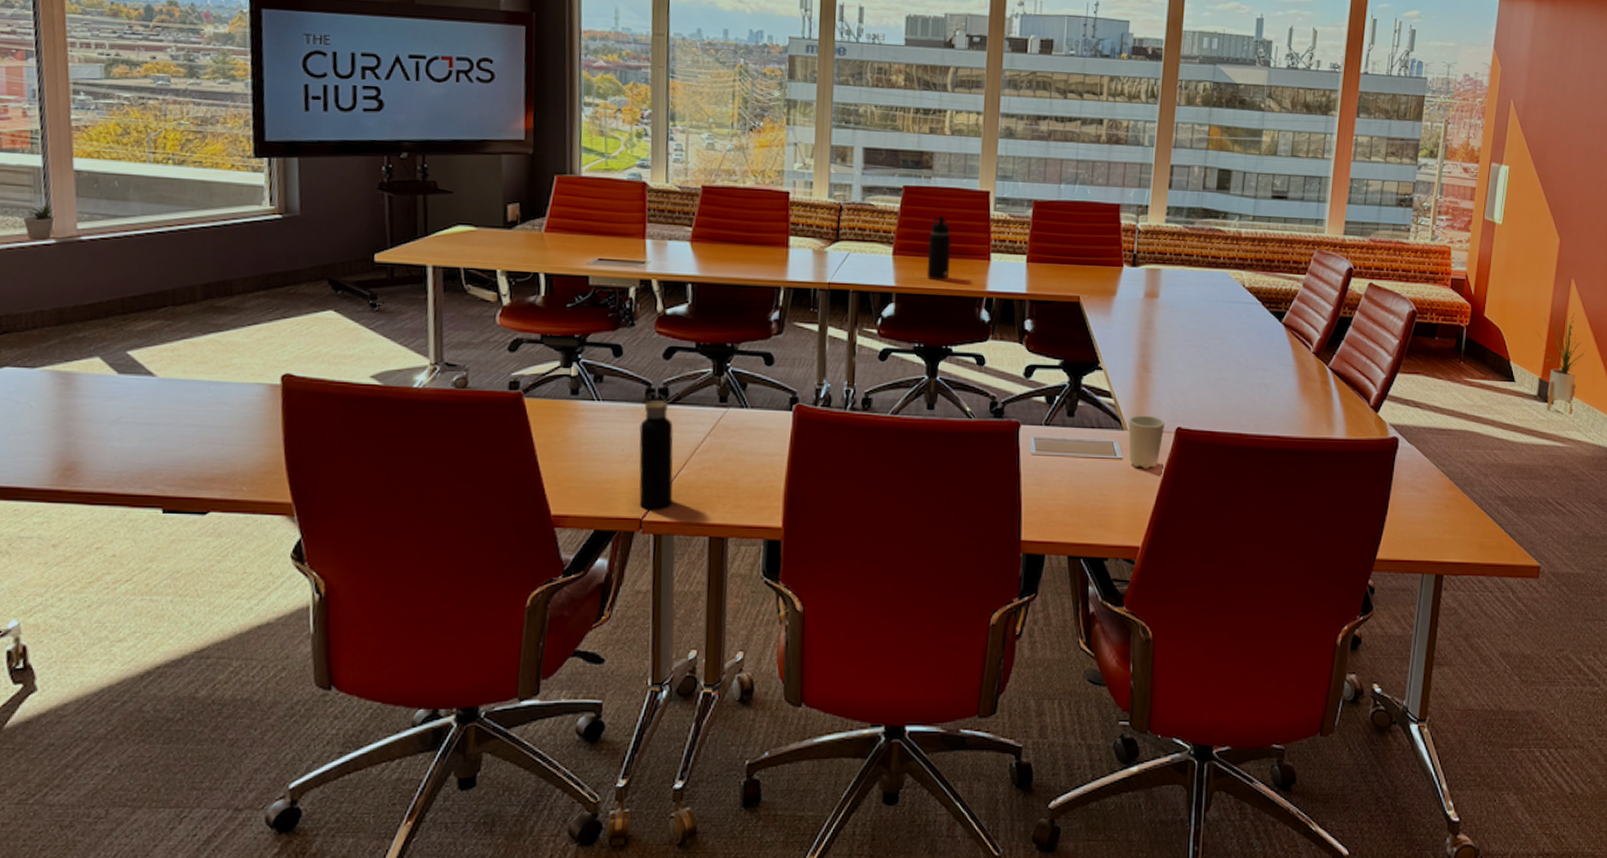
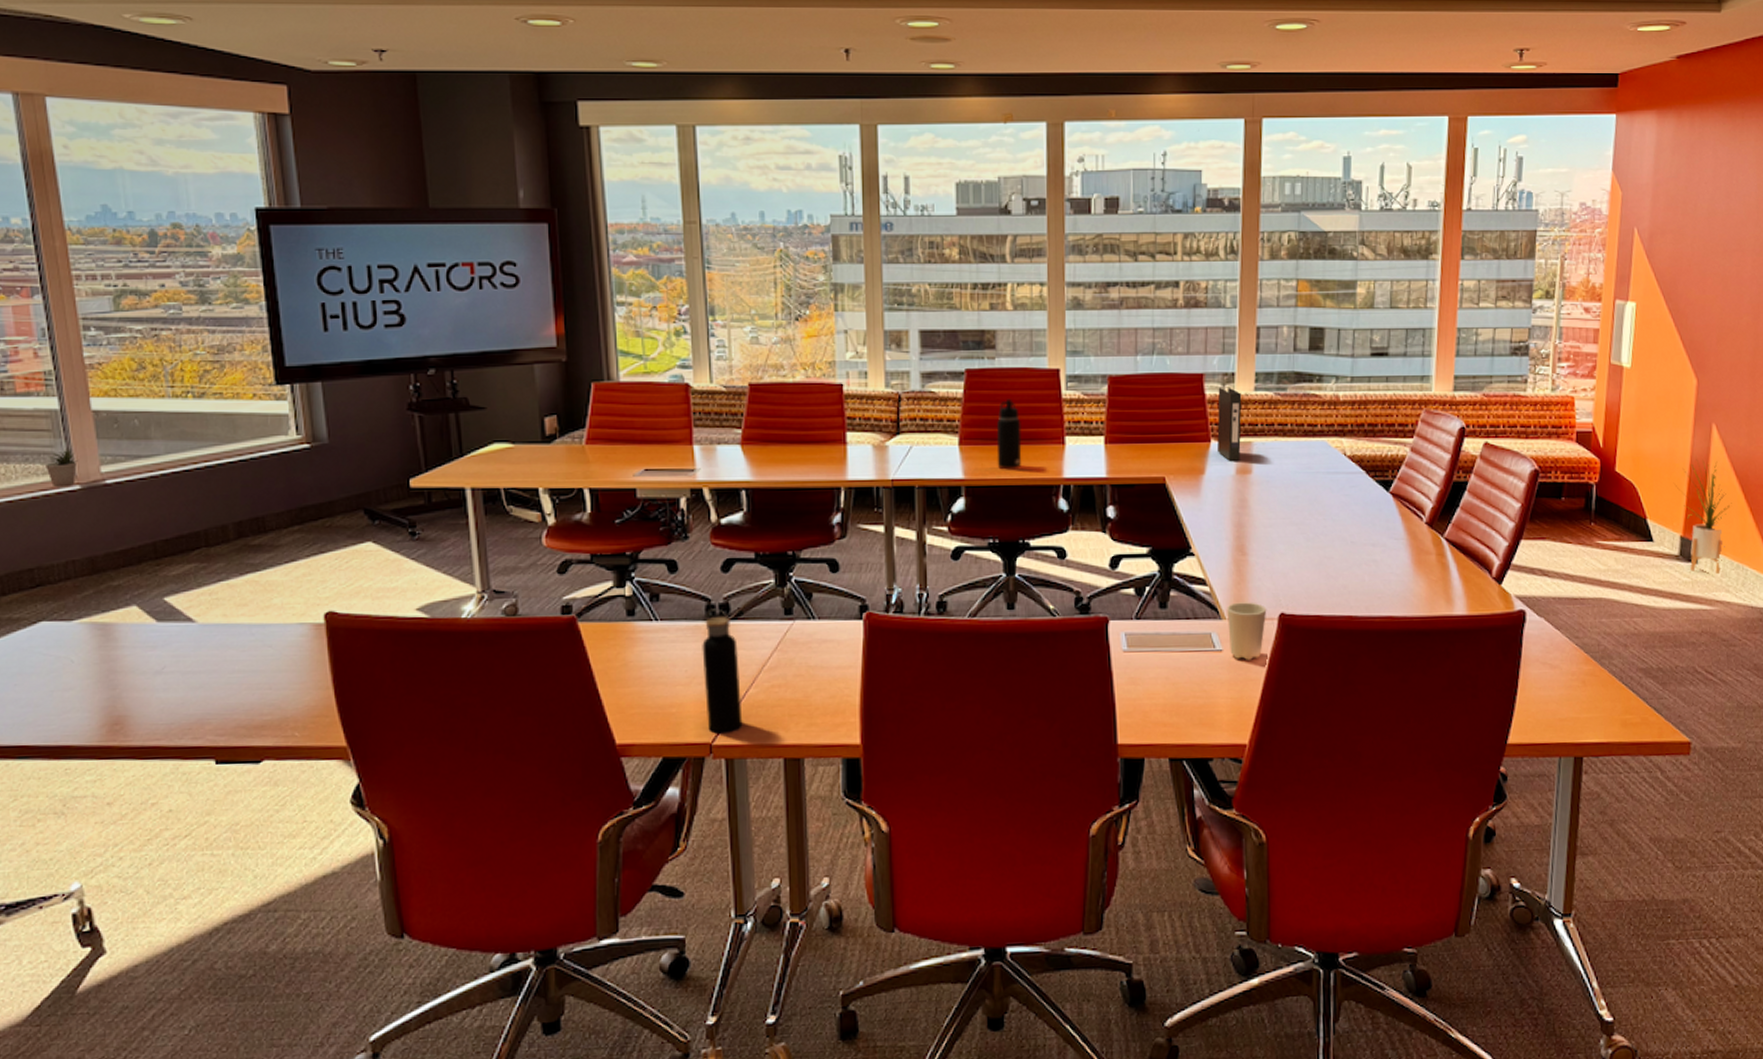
binder: none [1129,217,1154,286] -> present [1217,387,1242,461]

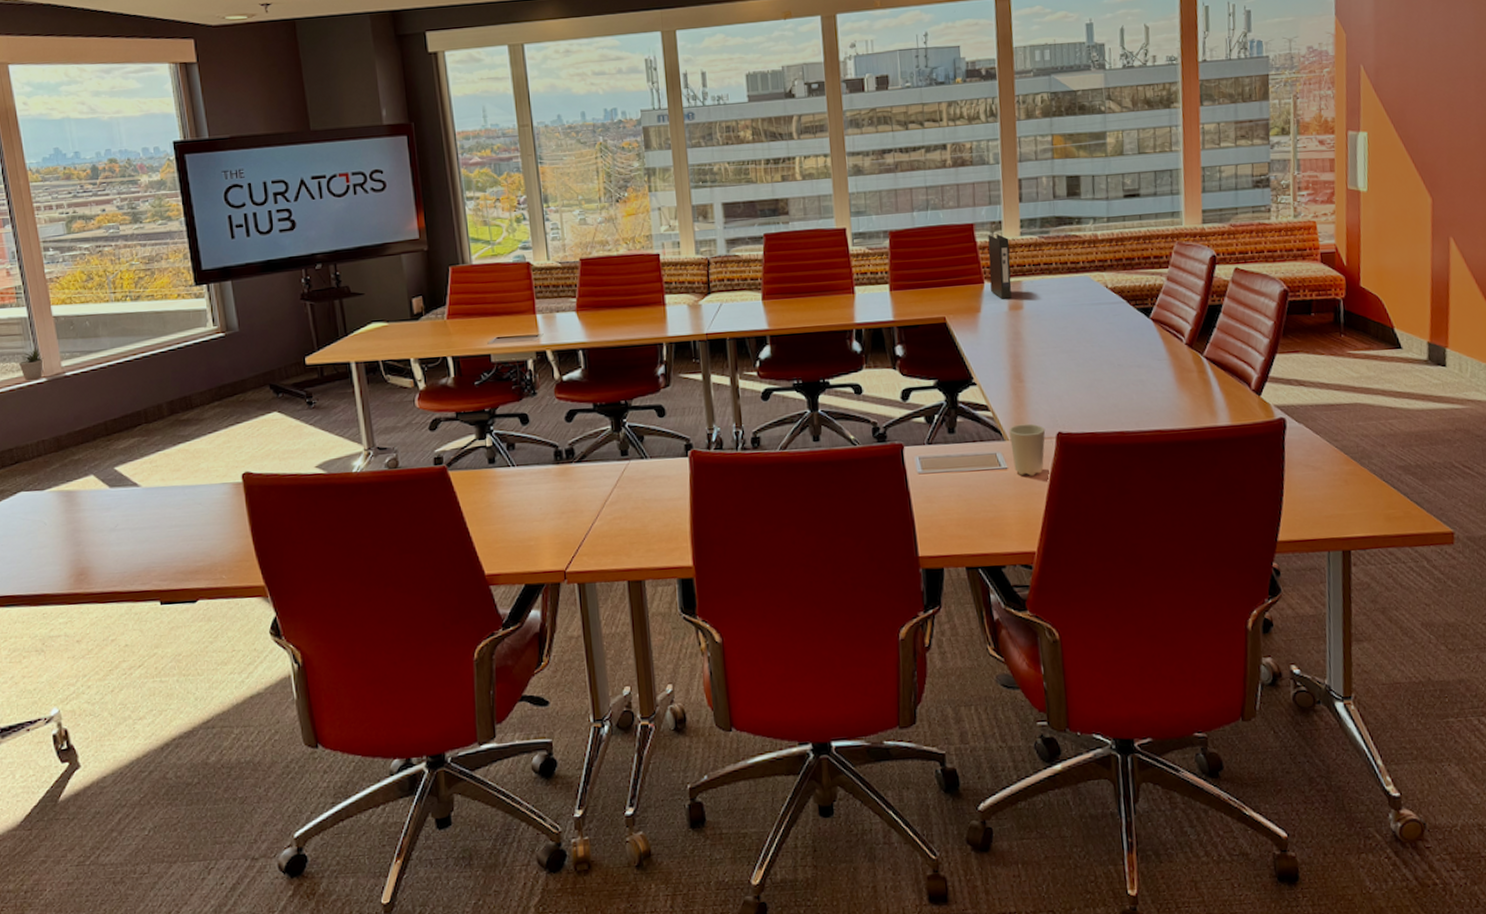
water bottle: present [702,608,743,732] -> none [553,453,591,561]
water bottle: present [996,398,1022,469] -> none [794,257,818,319]
house plant: present [1674,459,1732,575] -> none [1418,271,1475,376]

